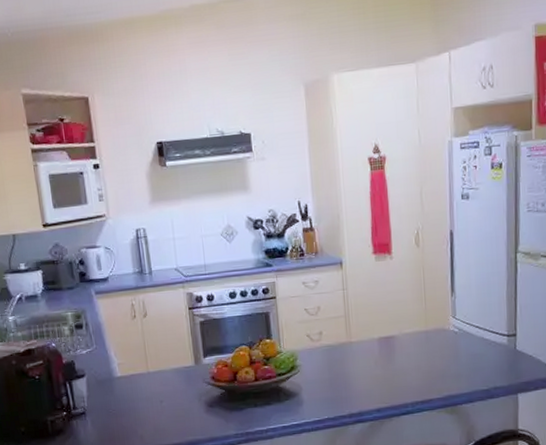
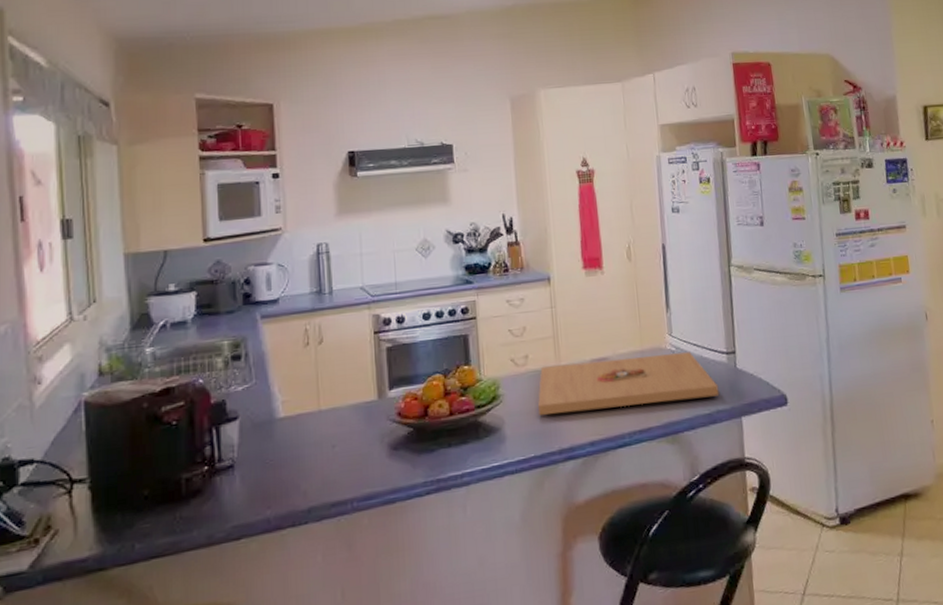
platter: none [331,333,498,384] -> present [538,352,719,415]

